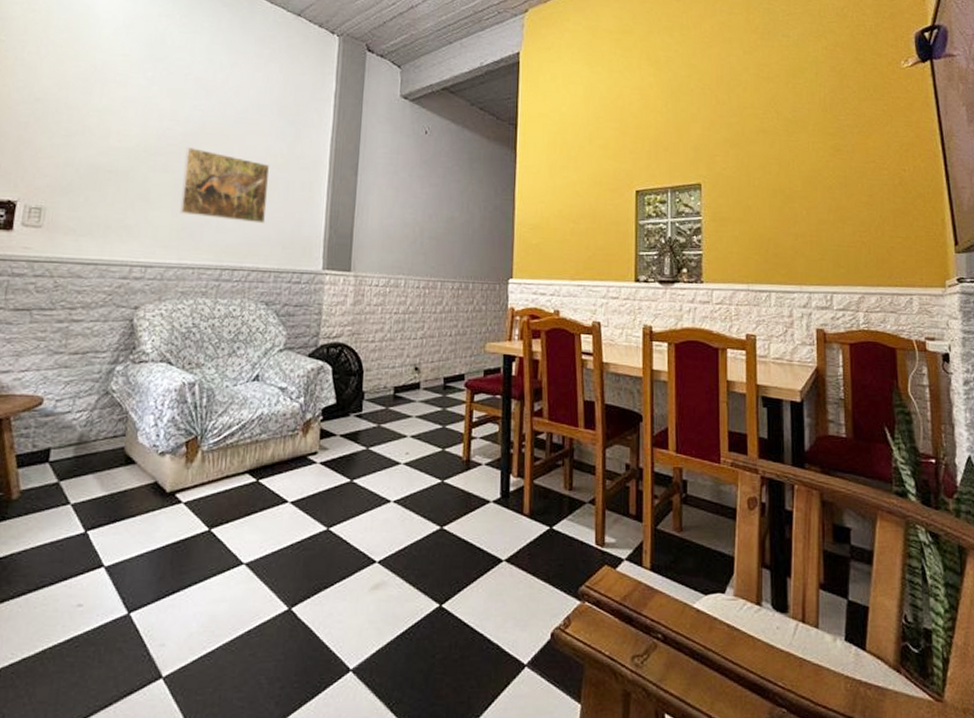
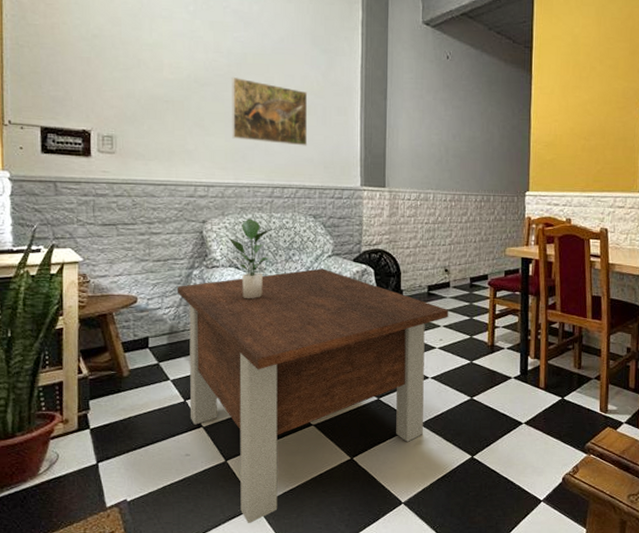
coffee table: none [90,365,418,703] -> present [176,268,449,524]
potted plant: none [163,305,215,402] -> present [228,219,272,299]

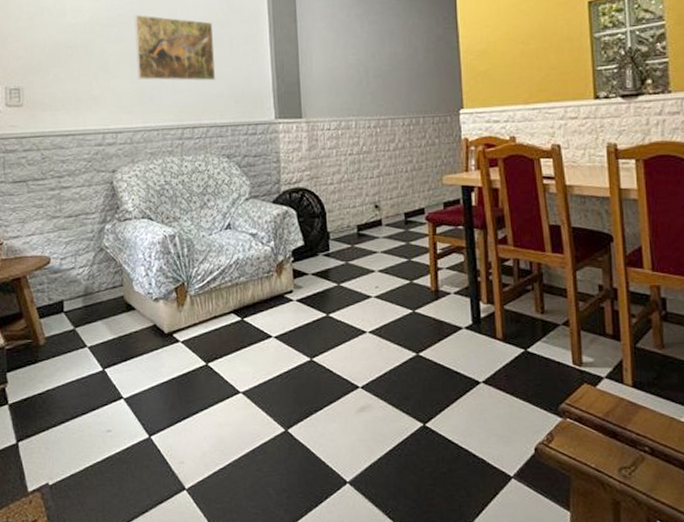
coffee table: present [176,268,449,524] -> none [89,213,384,510]
potted plant: present [228,219,272,299] -> none [139,164,186,253]

